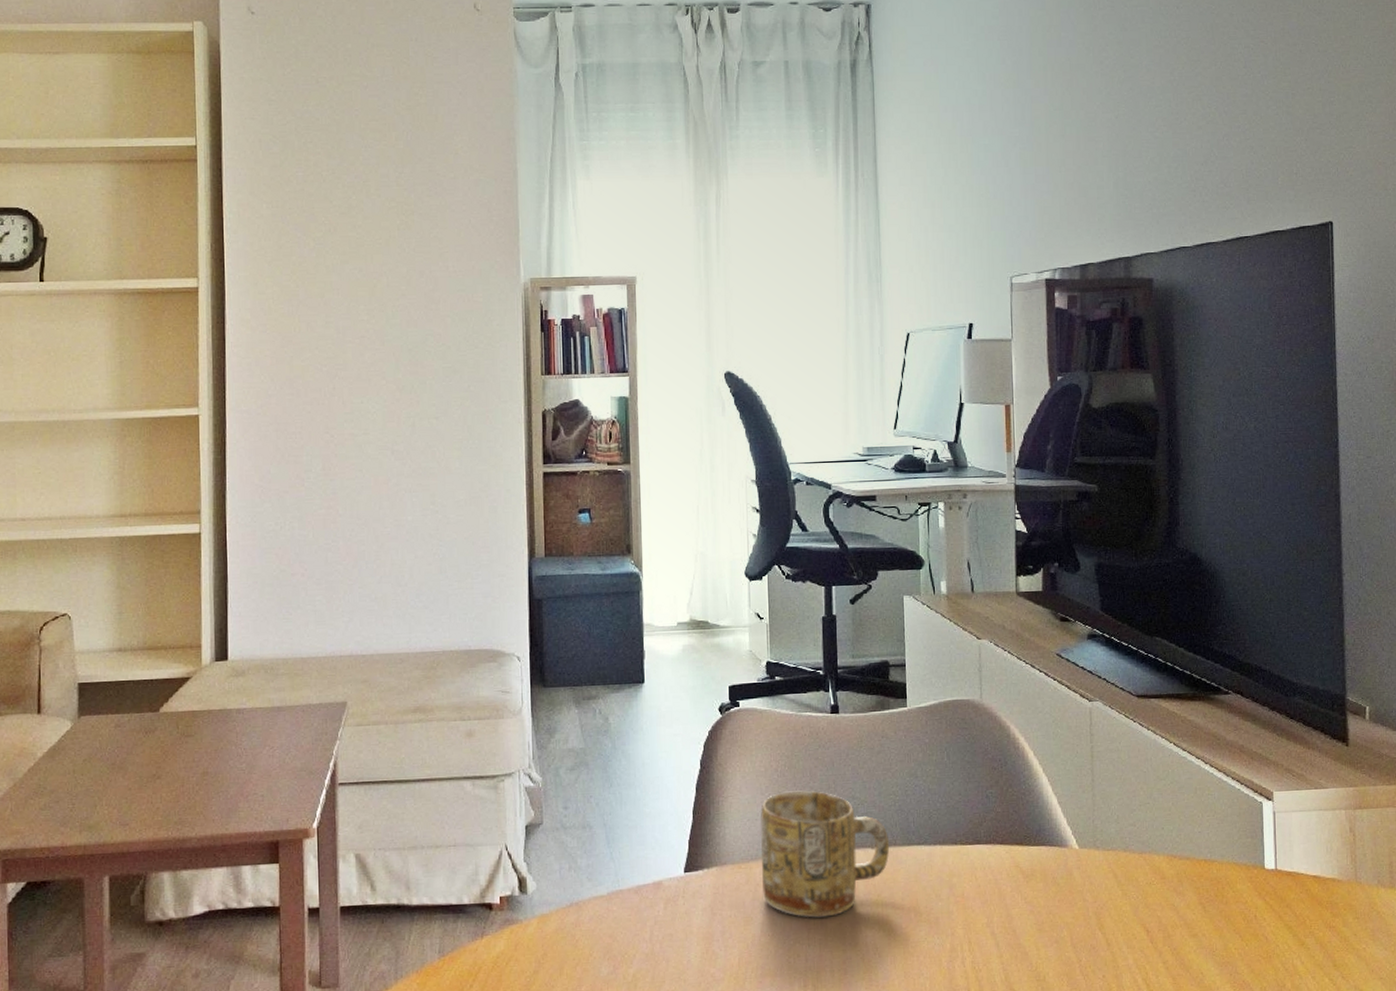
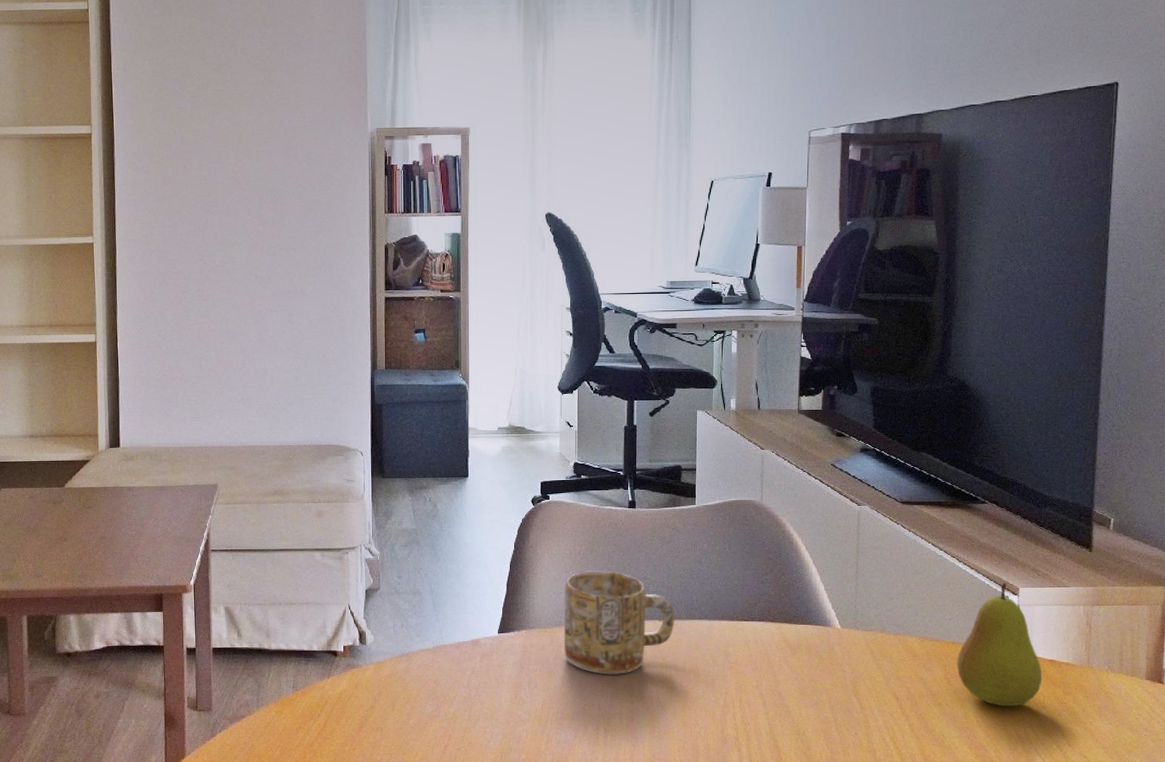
fruit: none [1211,786,1307,935] -> present [956,583,1043,707]

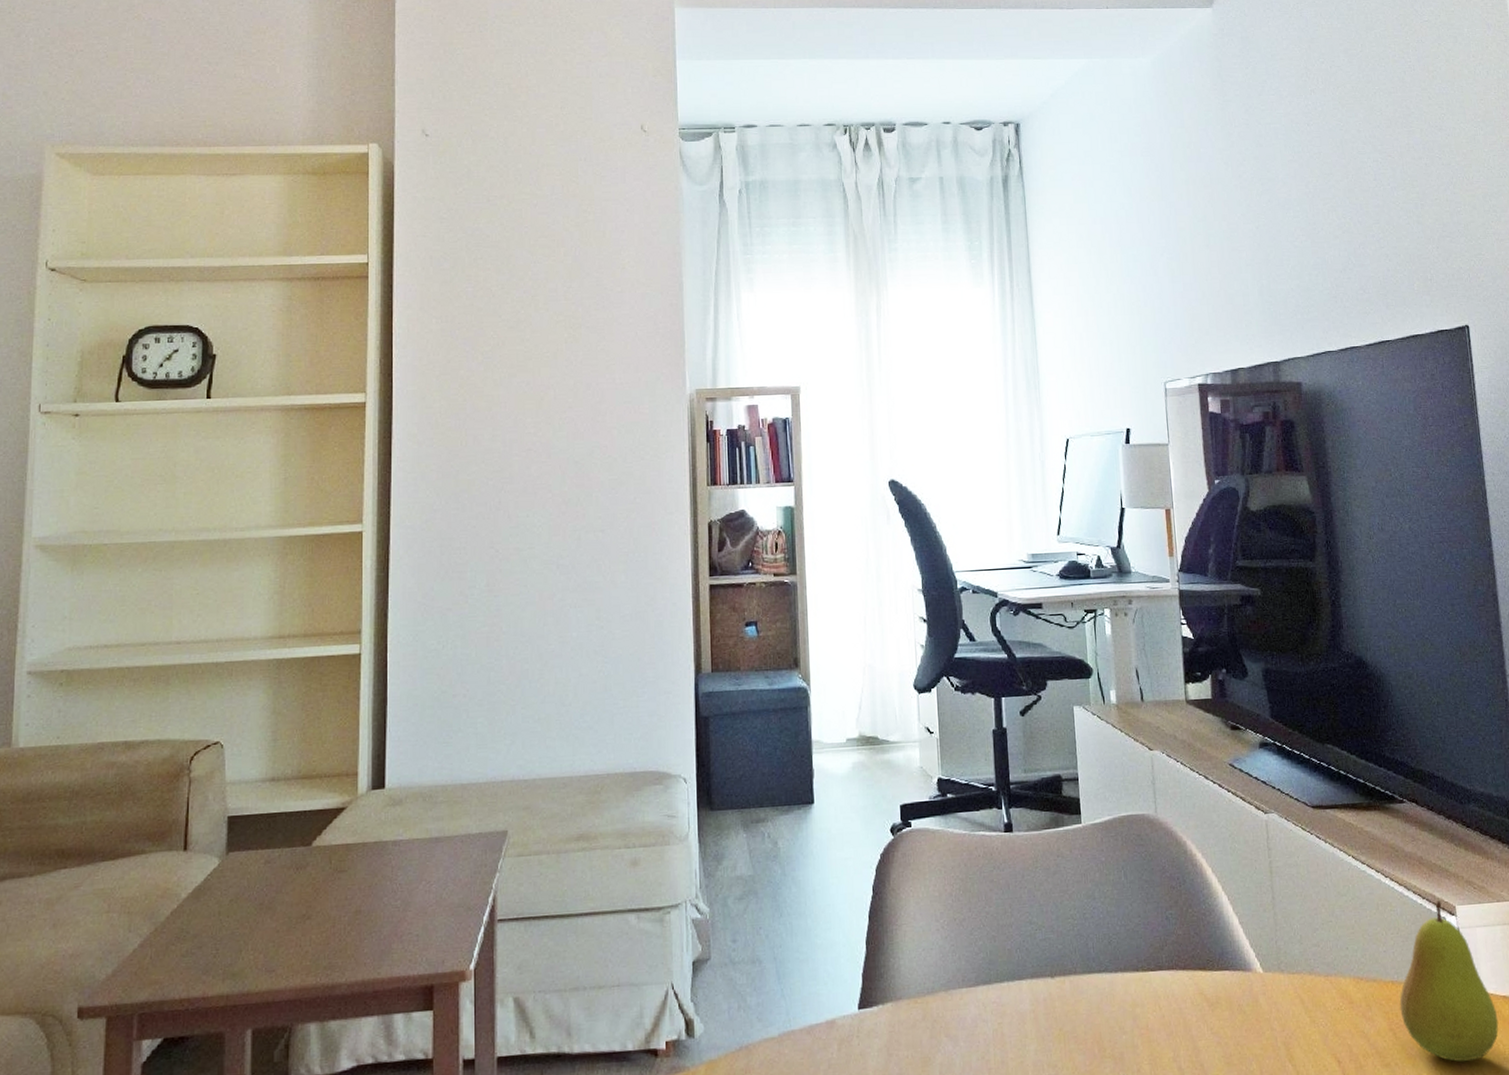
mug: present [563,571,674,675] -> none [936,916,1070,1056]

